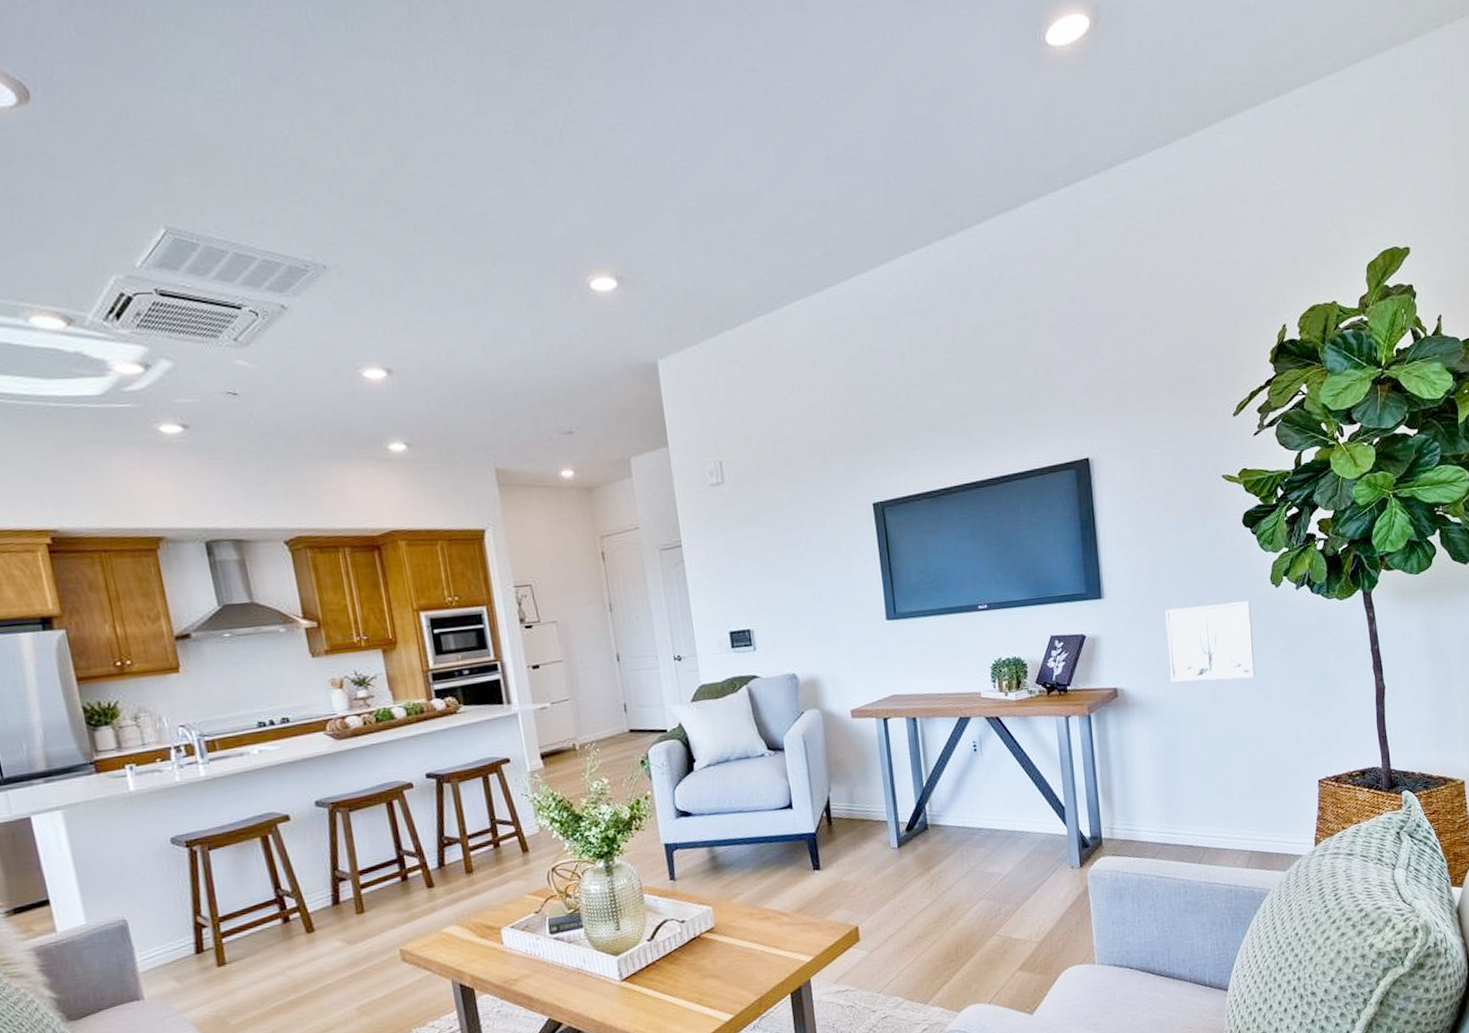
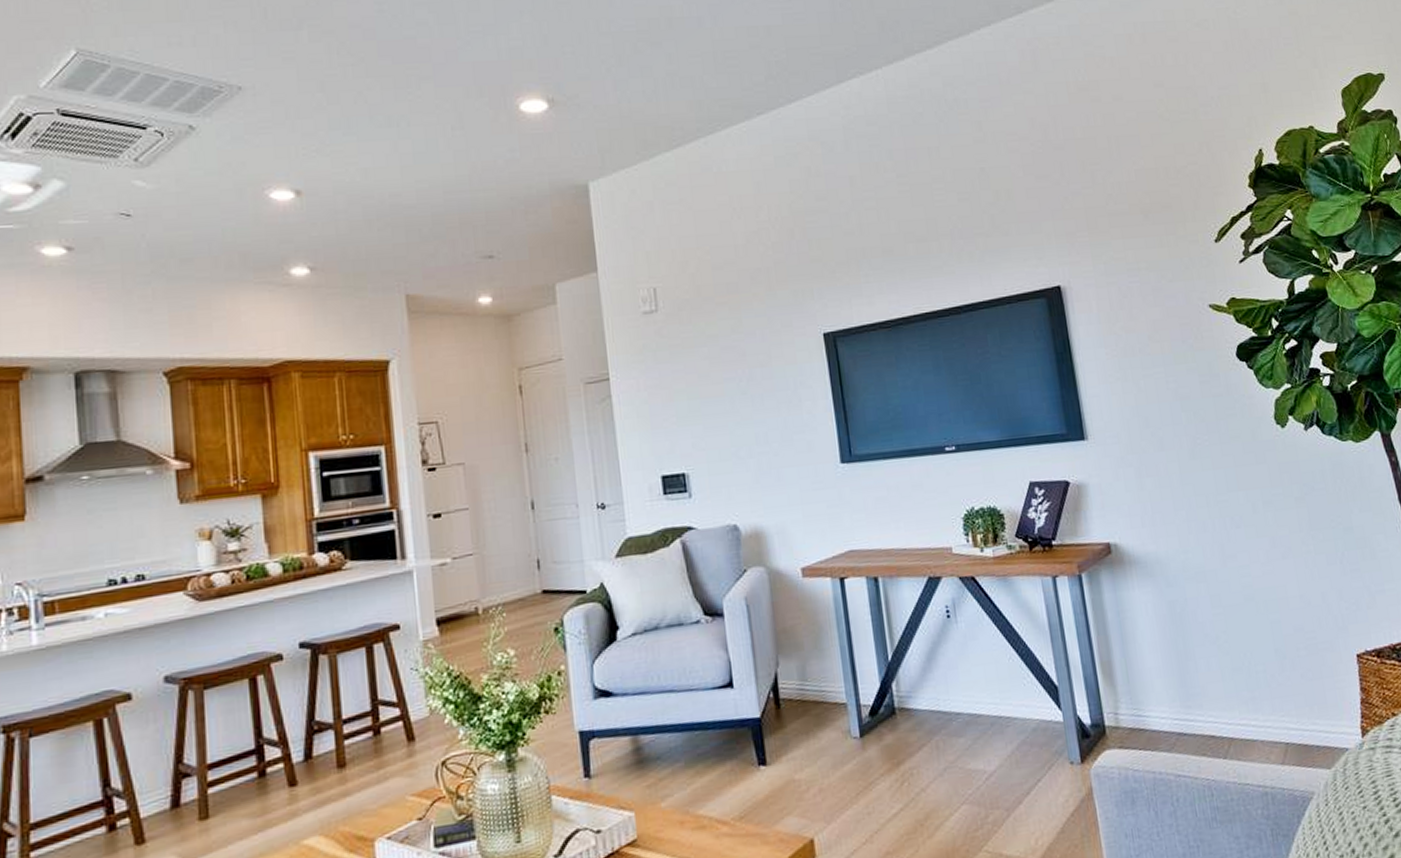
wall art: present [1165,601,1256,683] -> none [1158,443,1269,537]

